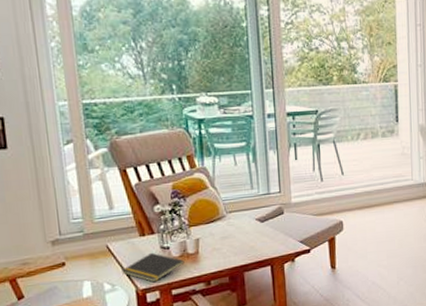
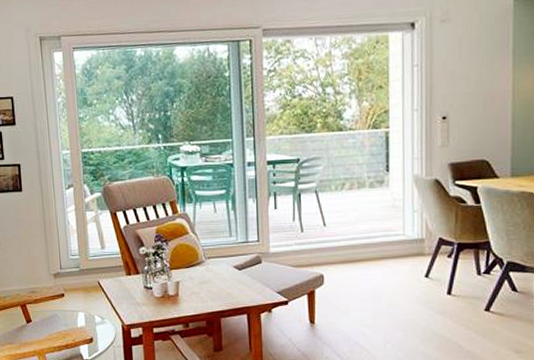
notepad: present [122,252,185,283] -> none [110,291,165,319]

